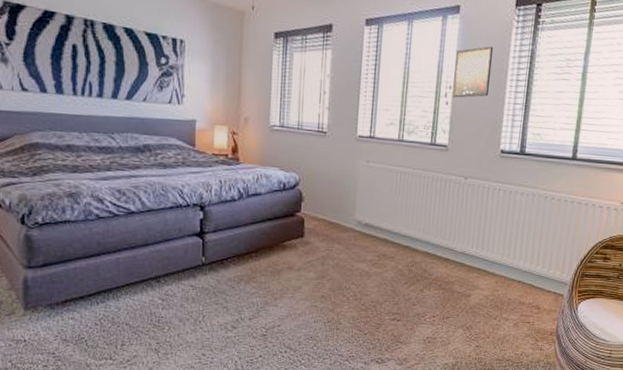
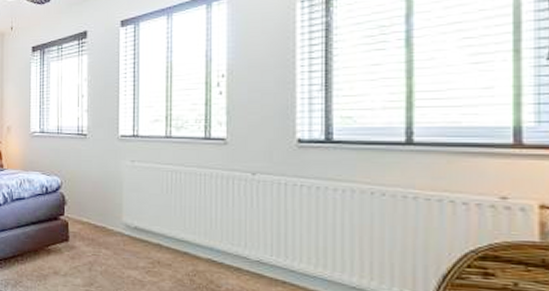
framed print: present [451,46,494,98] -> none [225,26,274,86]

